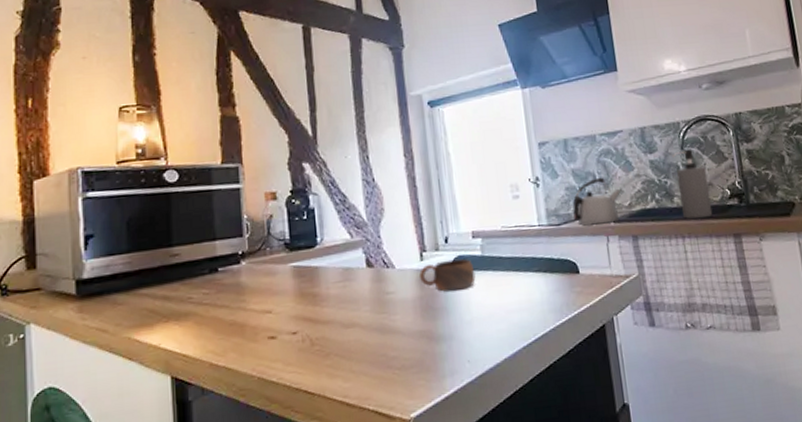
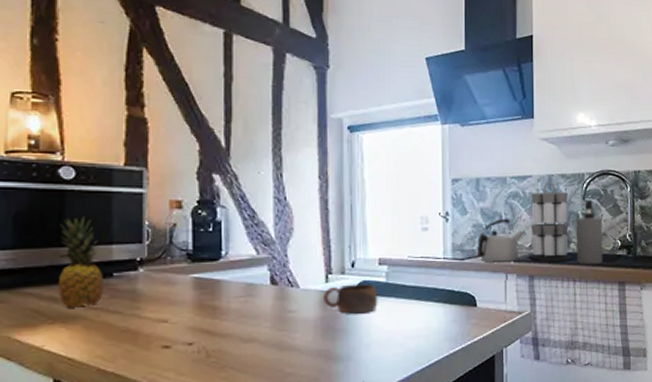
fruit: none [168,216,211,306] -> present [57,216,105,308]
spice rack: none [623,135,677,221] -> present [530,182,571,263]

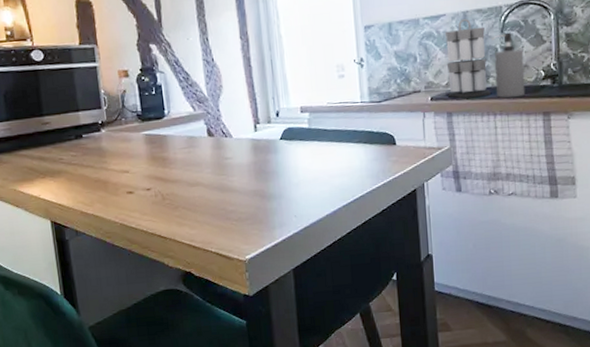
fruit: present [57,216,105,308] -> none [38,90,77,165]
cup: present [323,283,378,314] -> none [254,130,303,158]
kettle: present [477,218,523,264] -> none [393,58,439,104]

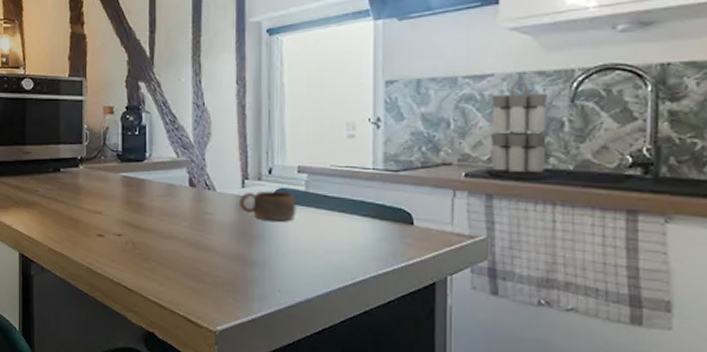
cup: none [254,130,303,158] -> present [239,190,296,222]
soap dispenser: present [492,32,526,99] -> none [556,103,602,187]

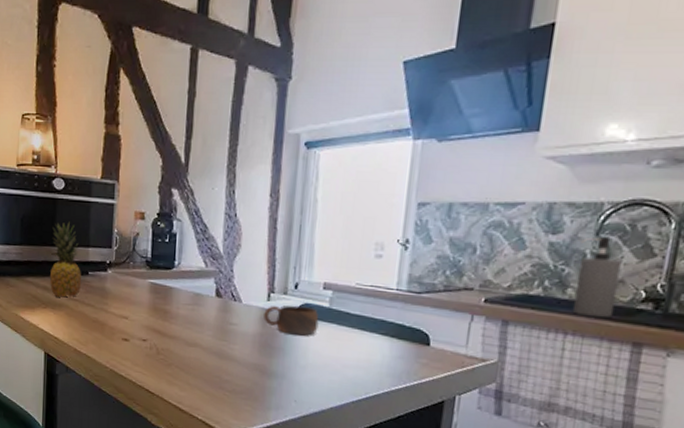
fruit: none [21,120,54,196] -> present [49,222,82,297]
spice rack: present [487,82,550,180] -> none [506,212,574,310]
soap dispenser: none [556,103,602,187] -> present [573,236,622,319]

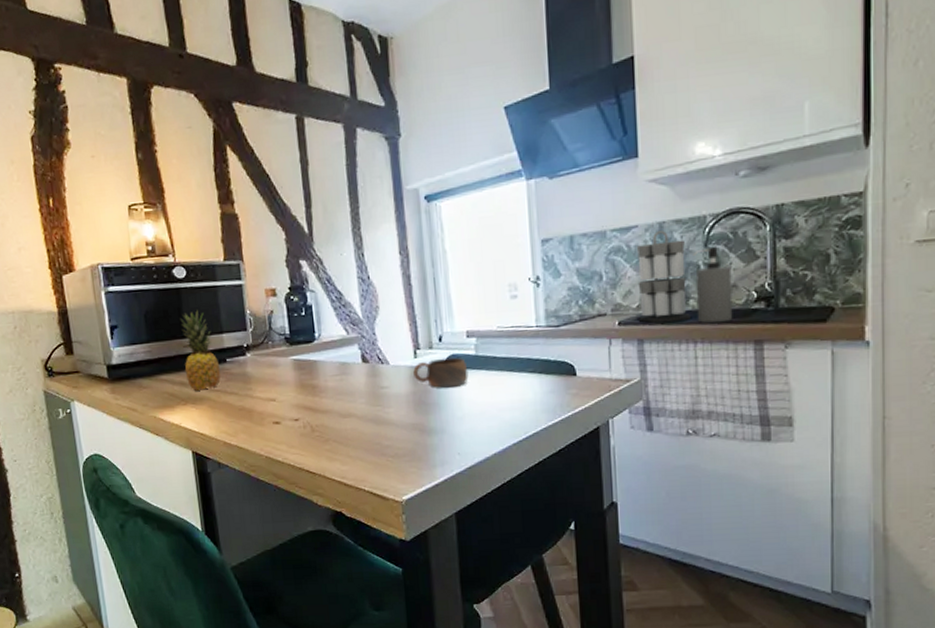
spice rack: none [506,212,574,310] -> present [636,231,691,324]

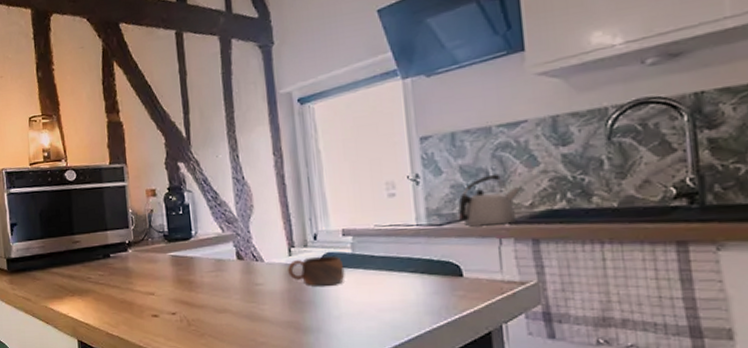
fruit: present [180,310,221,391] -> none [70,209,105,283]
kettle: none [574,277,629,329] -> present [458,174,520,228]
spice rack: present [636,231,691,324] -> none [526,125,595,223]
soap dispenser: present [693,246,733,324] -> none [594,139,648,223]

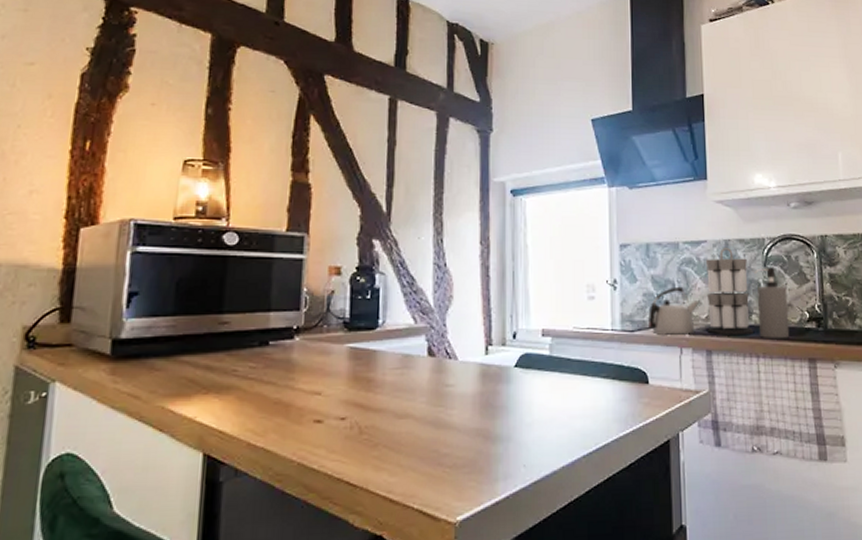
cup: present [288,255,345,286] -> none [483,356,541,389]
spice rack: none [526,125,595,223] -> present [705,248,753,336]
soap dispenser: none [594,139,648,223] -> present [754,267,790,340]

